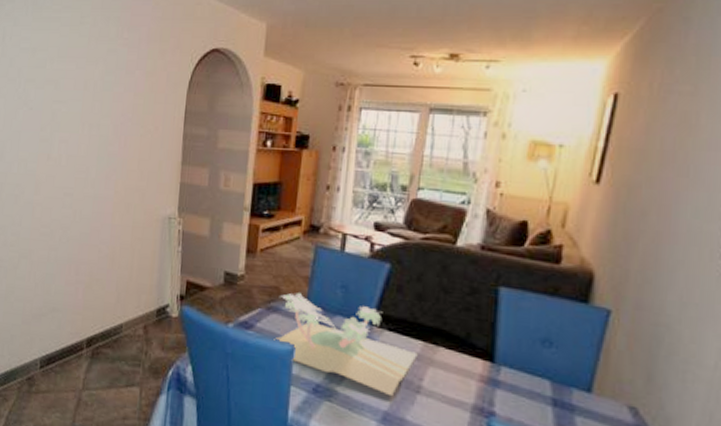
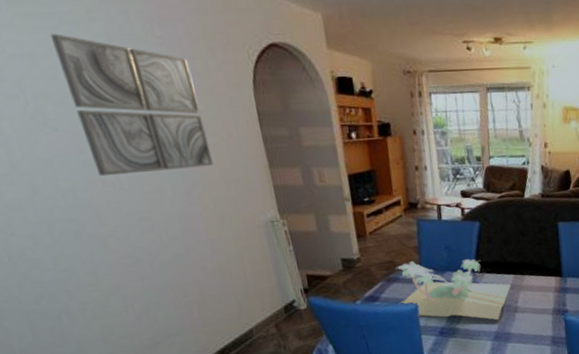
wall art: none [47,33,142,156] -> present [50,33,214,177]

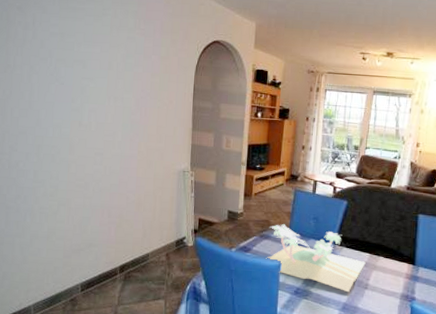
wall art: present [50,33,214,177] -> none [77,21,157,123]

